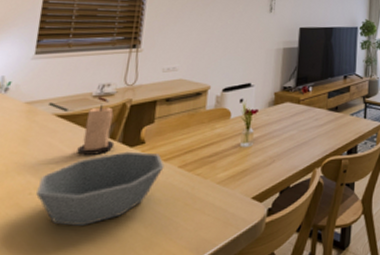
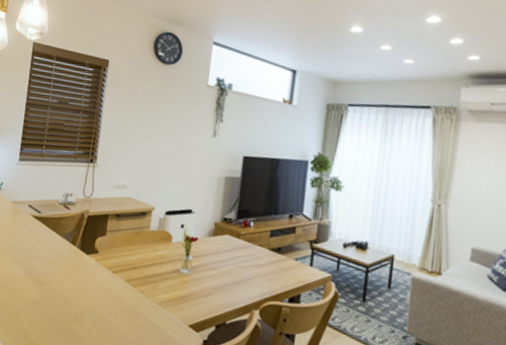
bowl: present [36,151,164,226] -> none [19,257,113,316]
candle: present [77,104,115,155] -> none [47,211,75,256]

